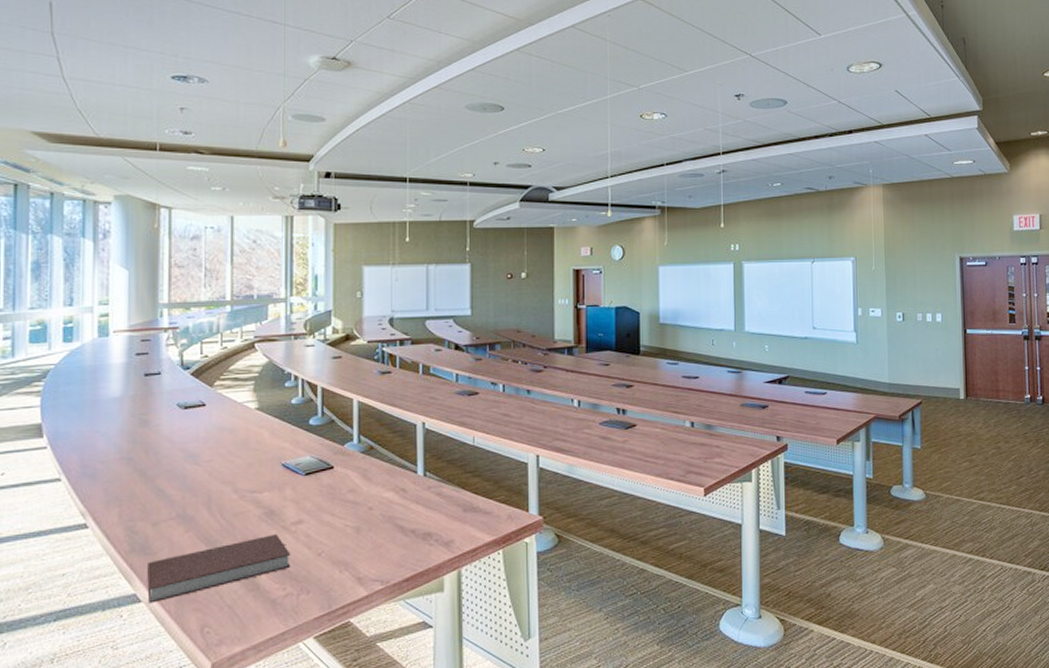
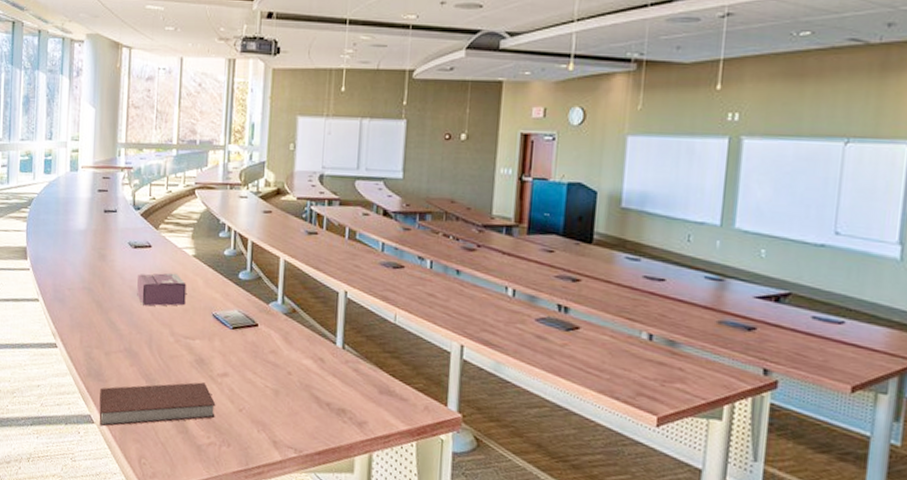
tissue box: none [190,428,250,467] -> present [137,273,187,306]

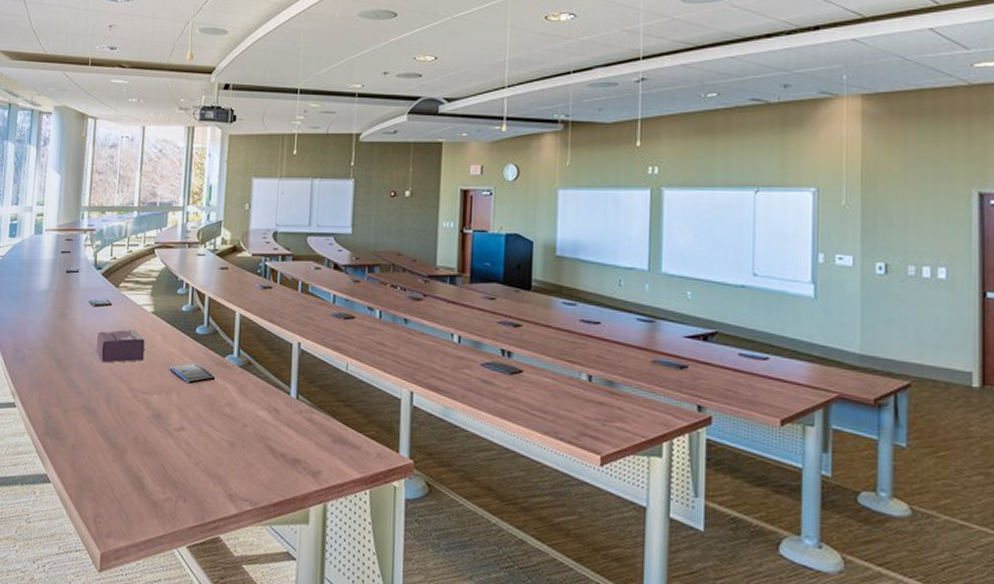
notebook: present [99,382,216,427] -> none [55,437,172,486]

